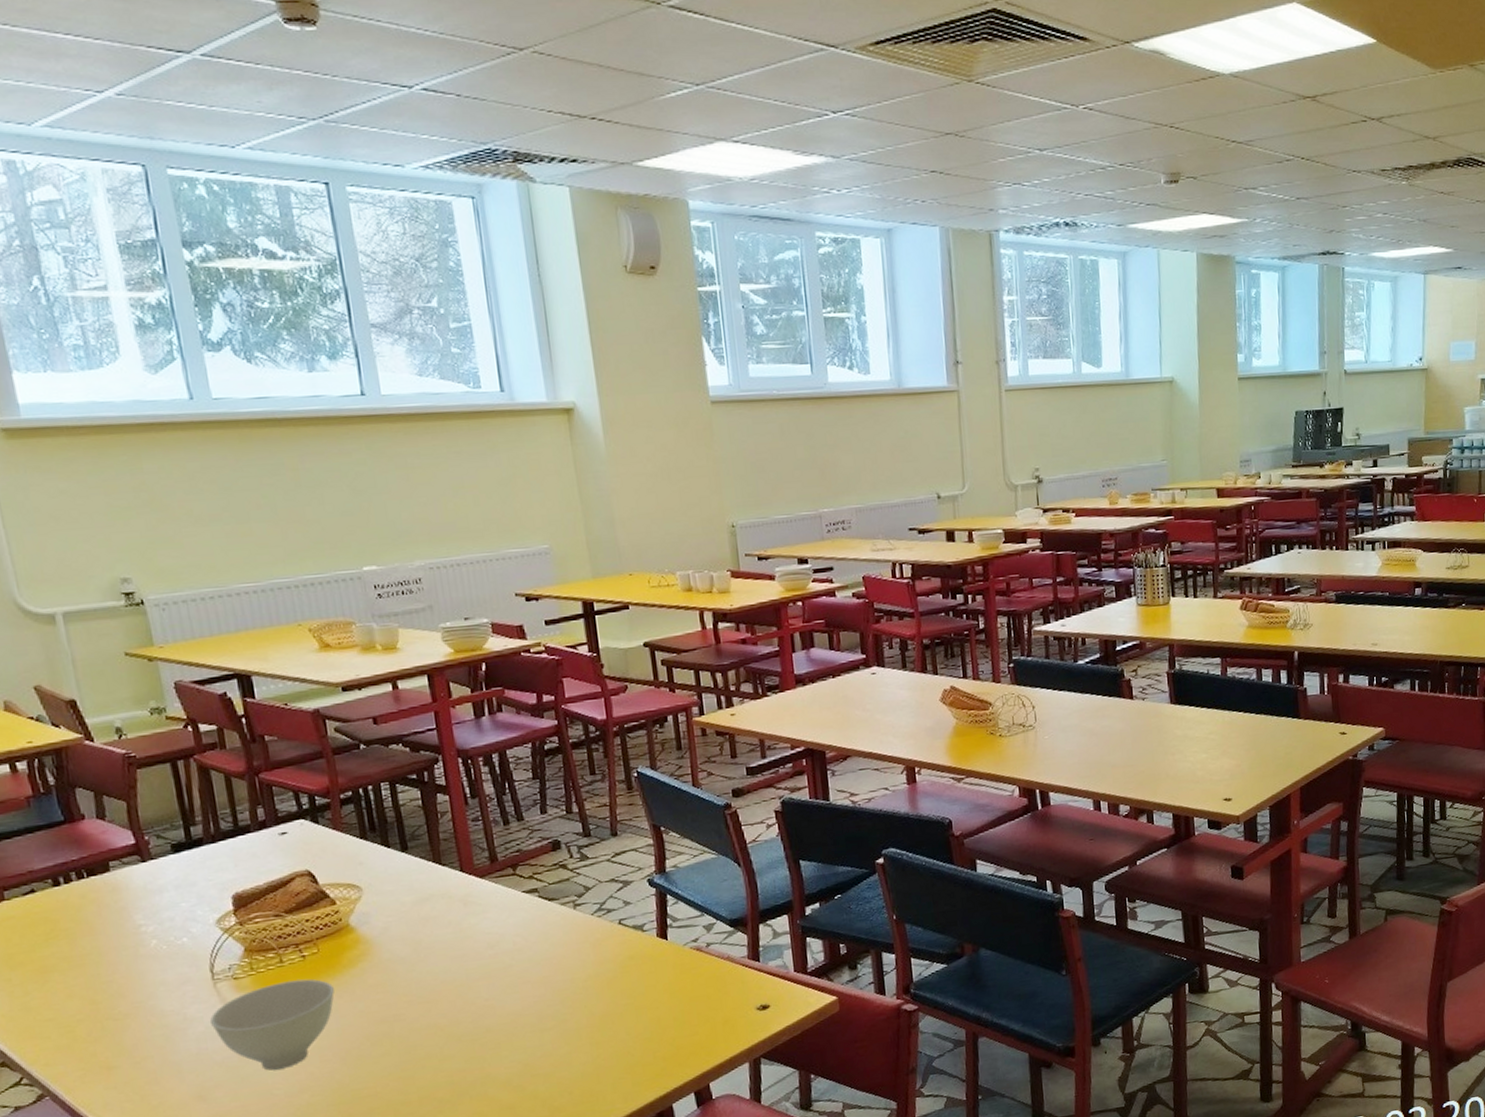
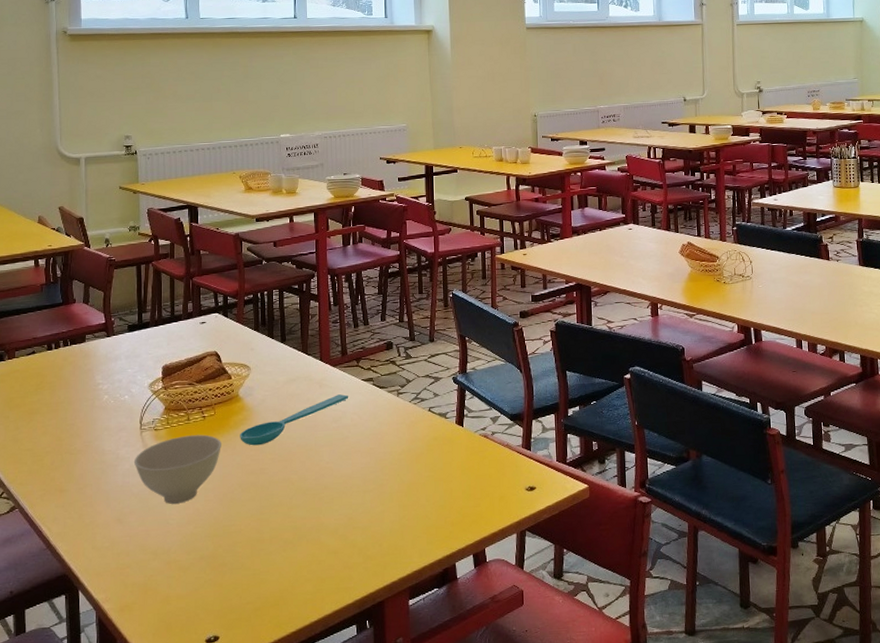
spoon: none [358,912,506,988] -> present [240,394,348,446]

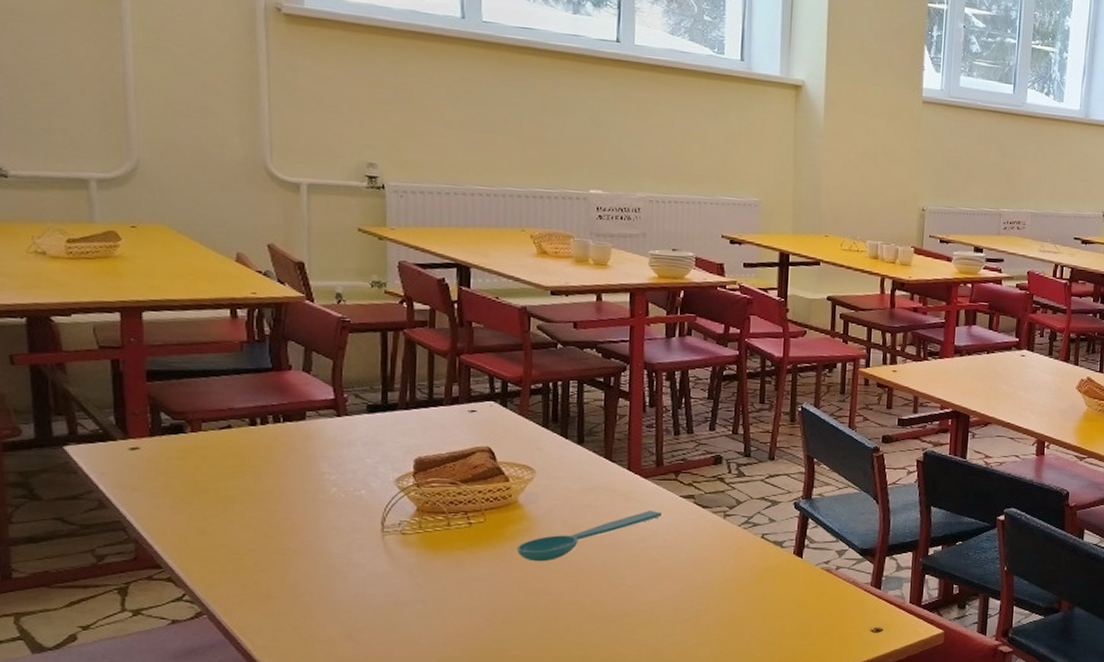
bowl: present [134,434,221,504] -> none [373,543,492,621]

